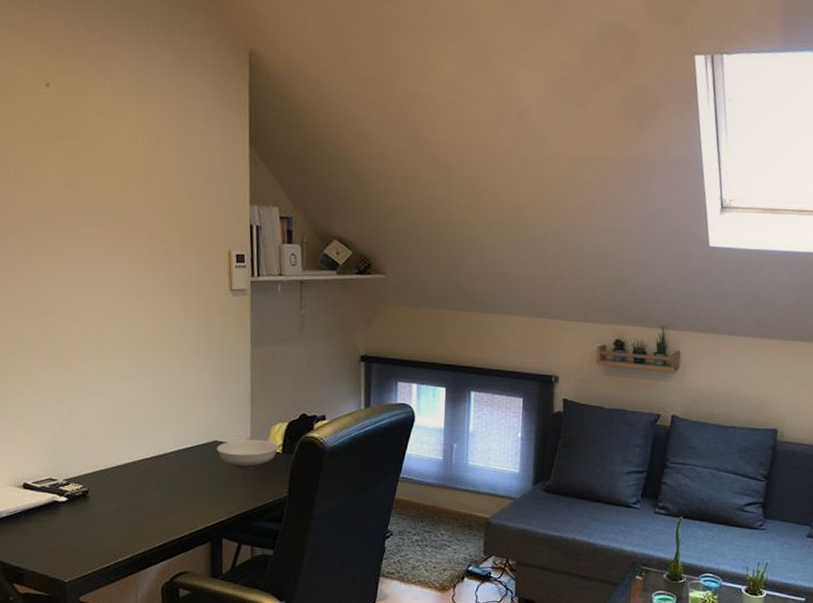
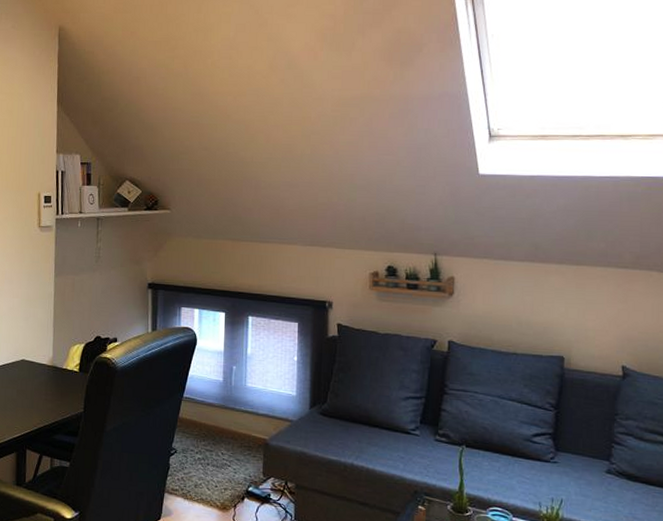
bowl: present [216,439,279,469] -> none [23,358,77,386]

